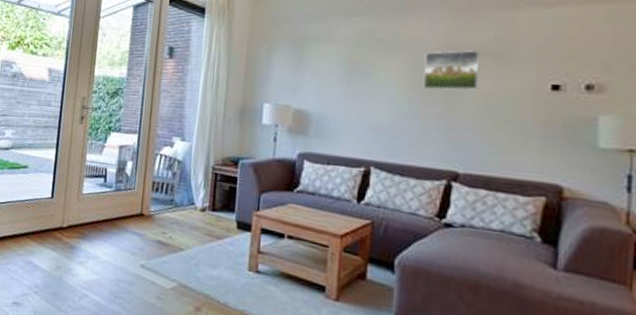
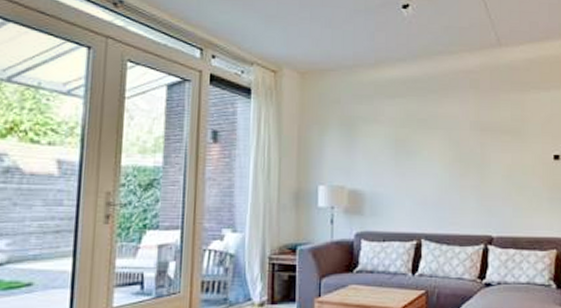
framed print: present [422,50,481,91] -> none [459,128,502,165]

